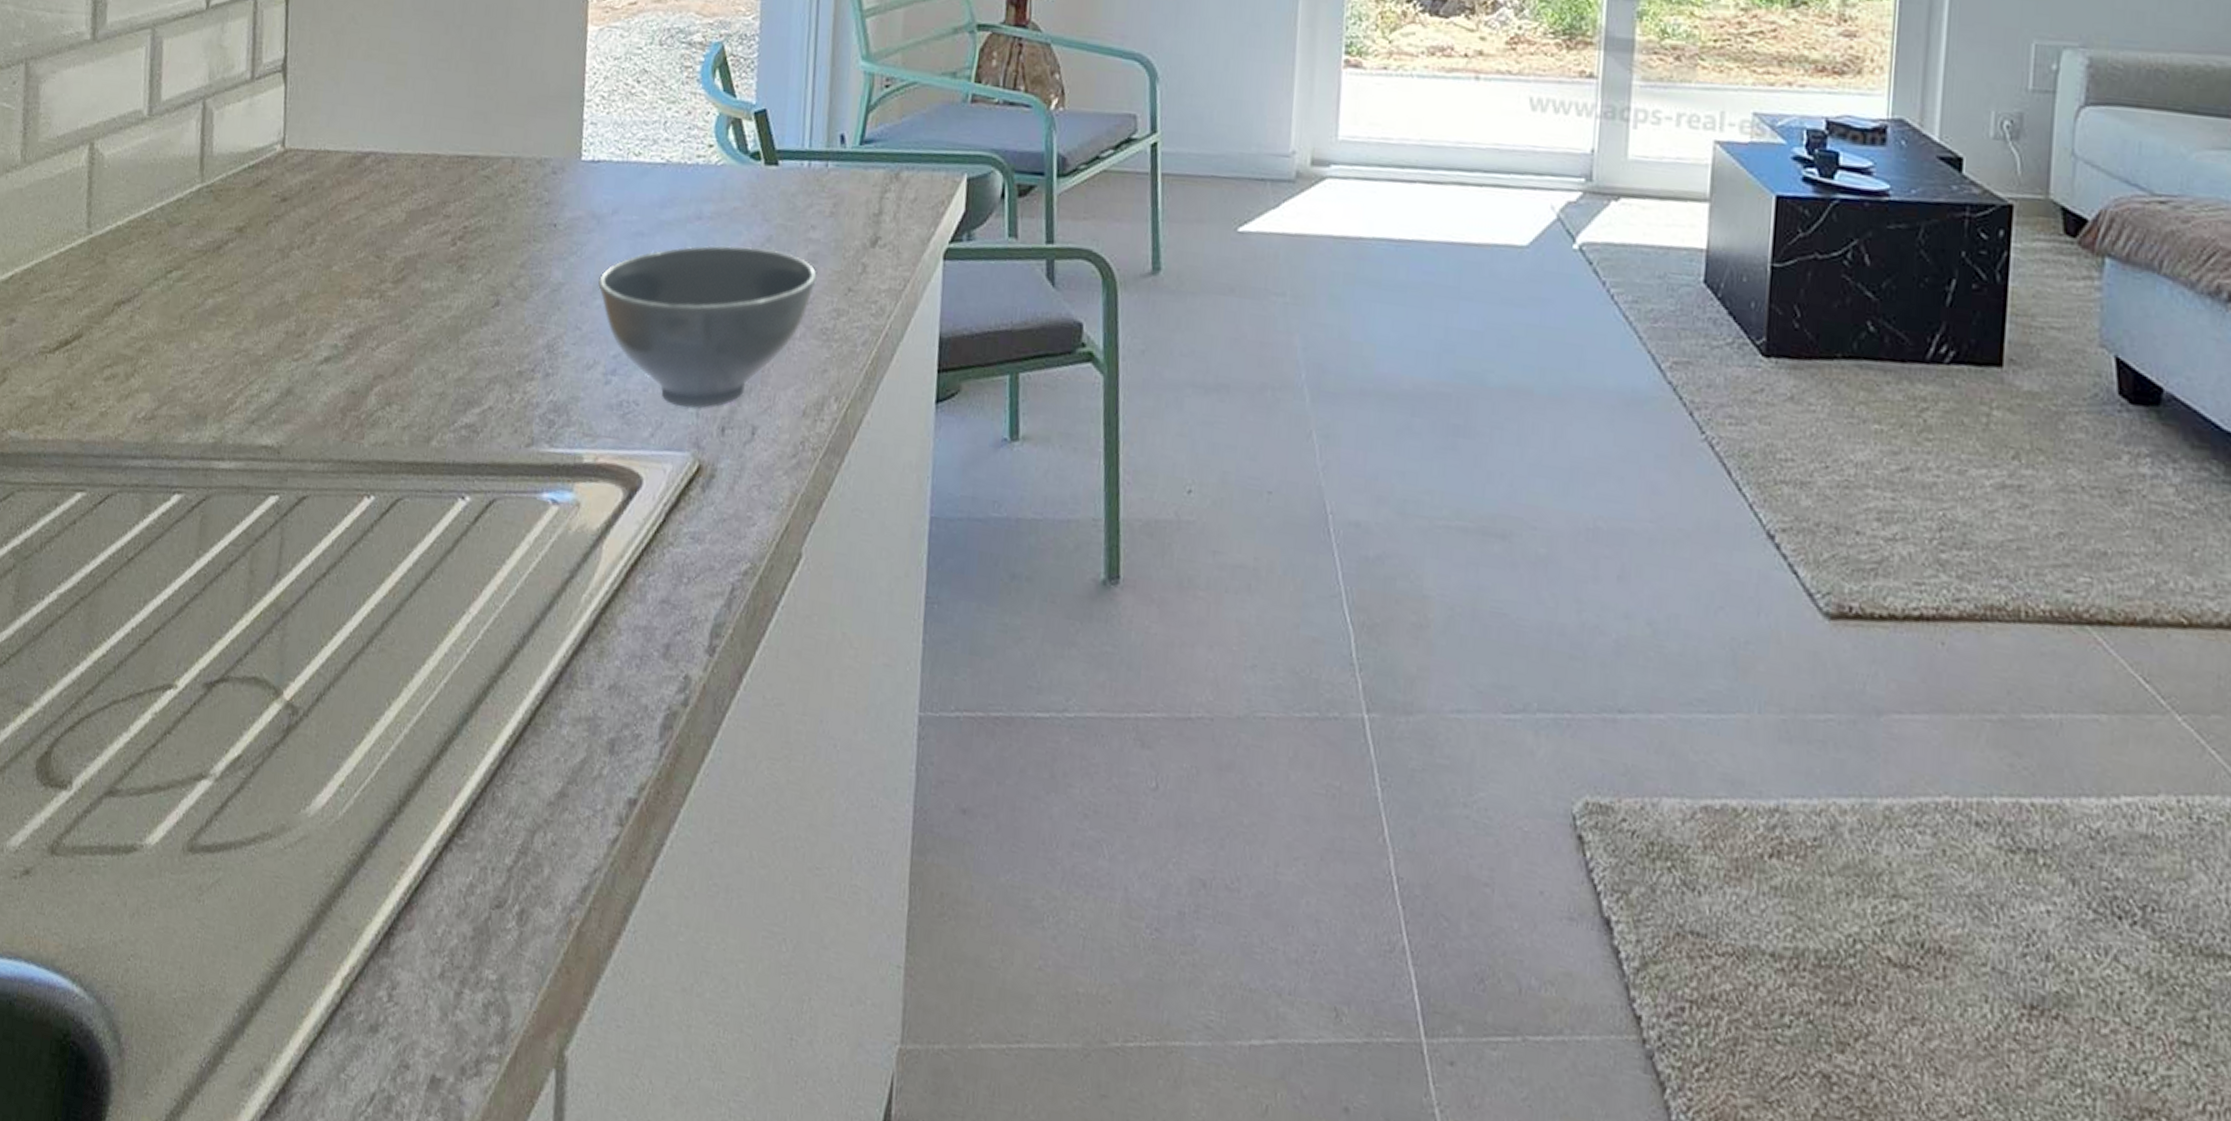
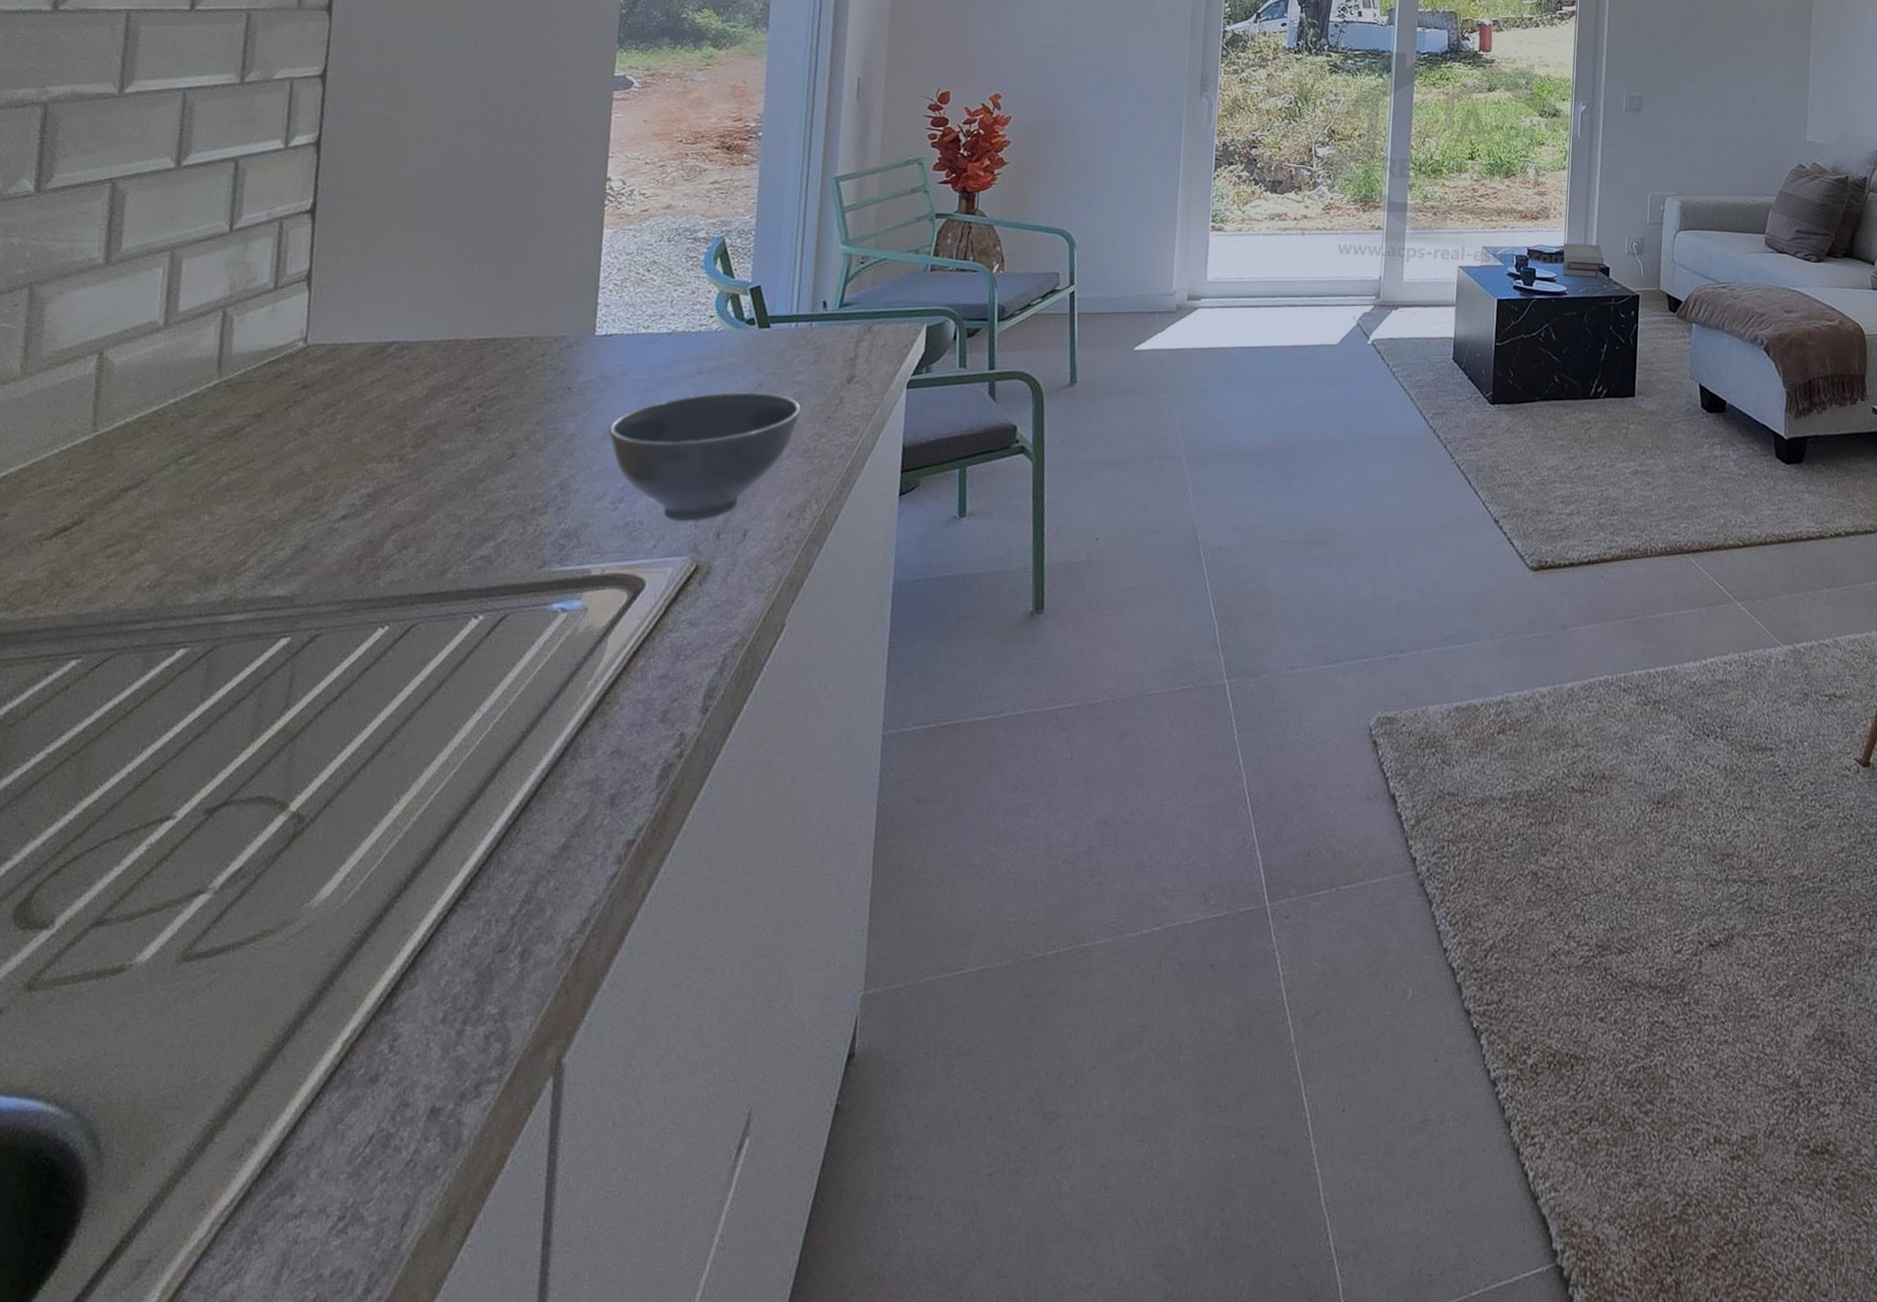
books: none [1884,114,1954,173] -> present [1563,243,1604,278]

